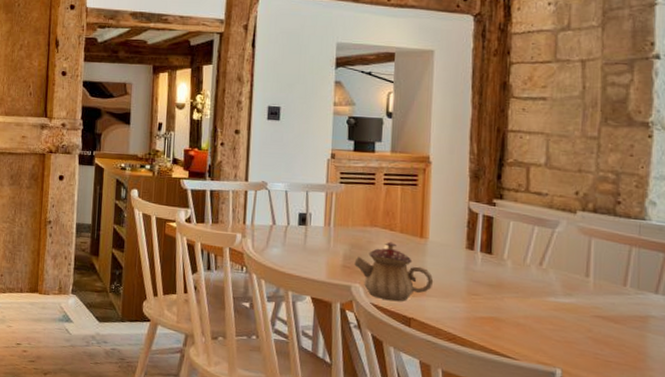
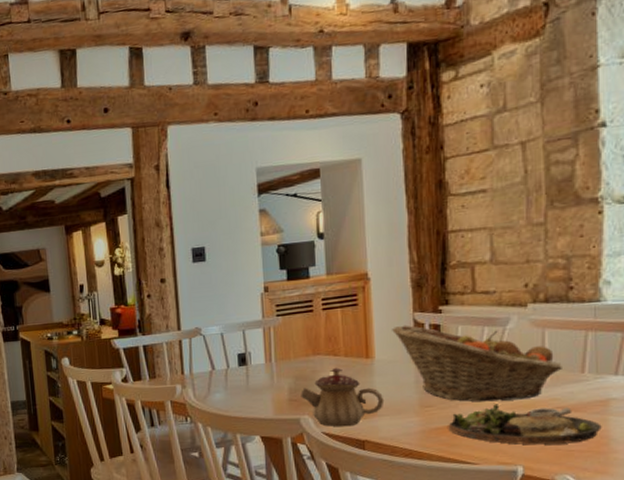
fruit basket: none [447,211,606,303] -> present [392,325,562,402]
dinner plate: none [492,302,640,355] -> present [448,404,602,445]

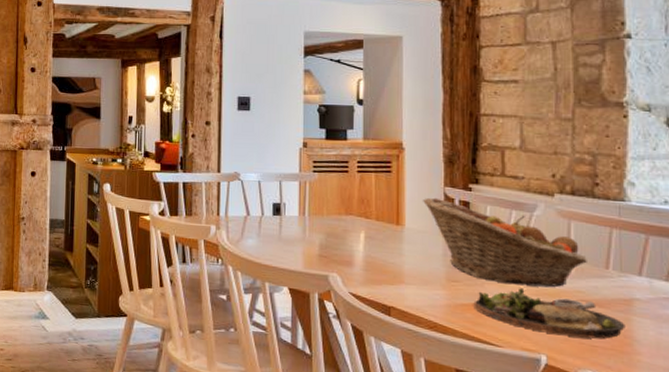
teapot: present [301,367,385,427] -> none [331,229,412,290]

